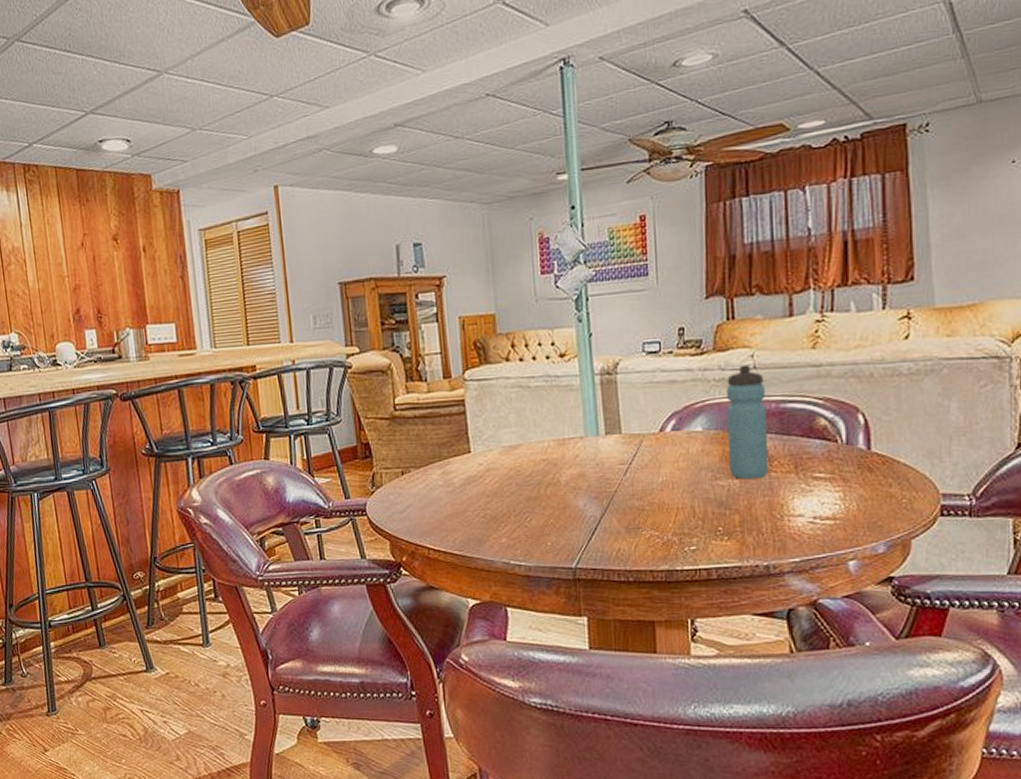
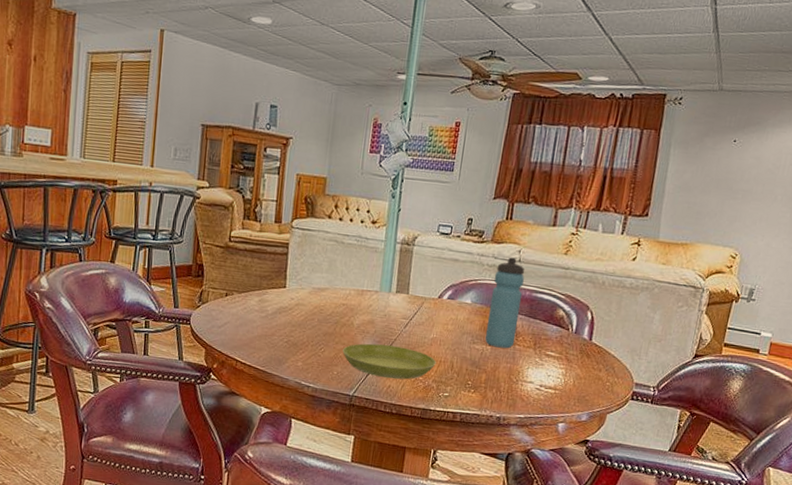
saucer: none [553,499,673,540] -> present [342,343,436,380]

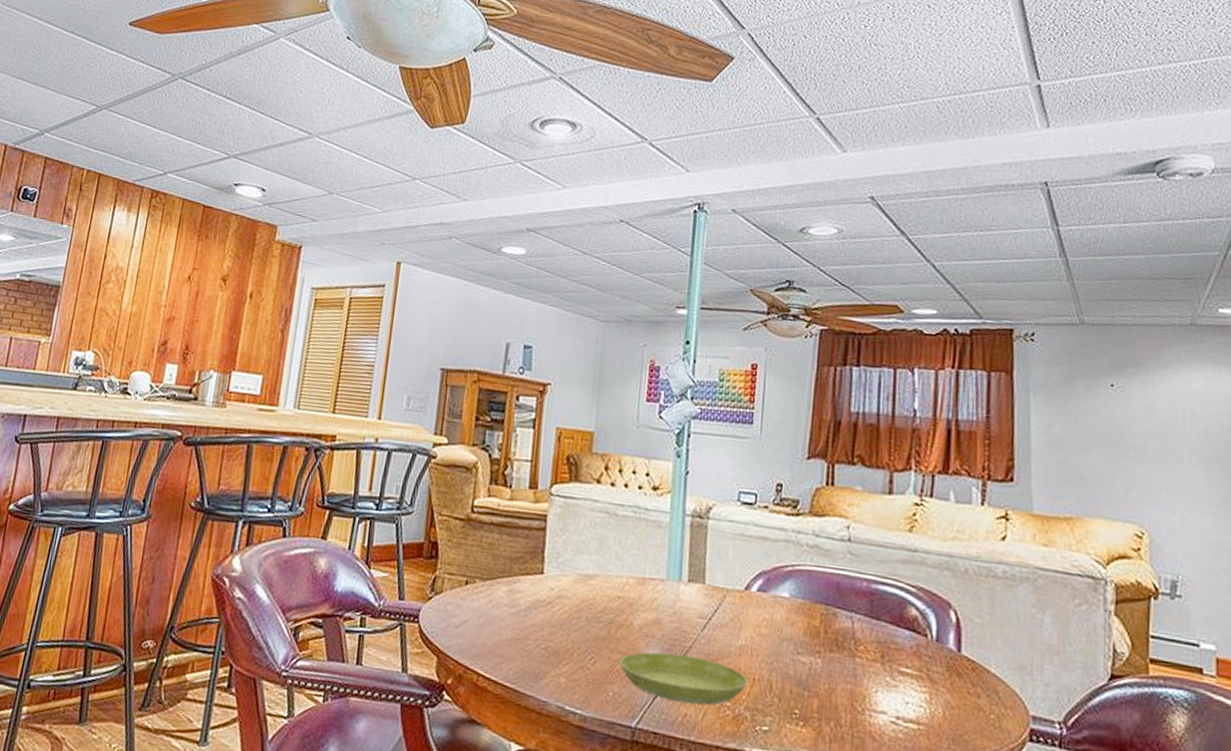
water bottle: present [485,257,525,349] -> none [812,534,858,663]

